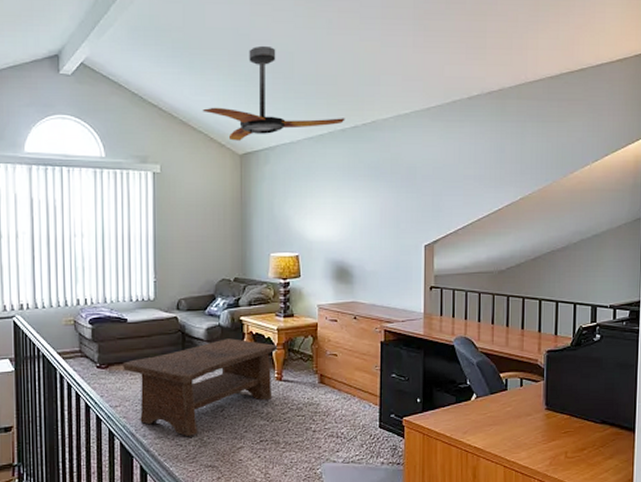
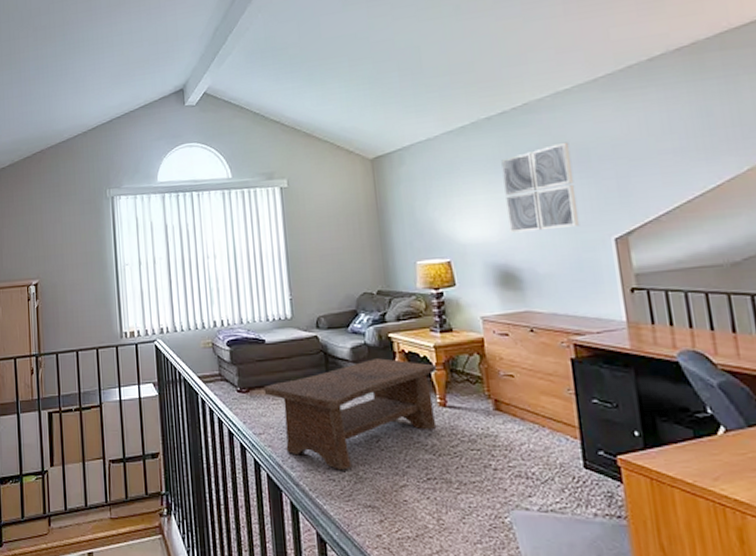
ceiling fan: present [202,45,345,141] -> none [325,44,490,146]
wall art: none [349,160,402,234] -> present [501,142,580,233]

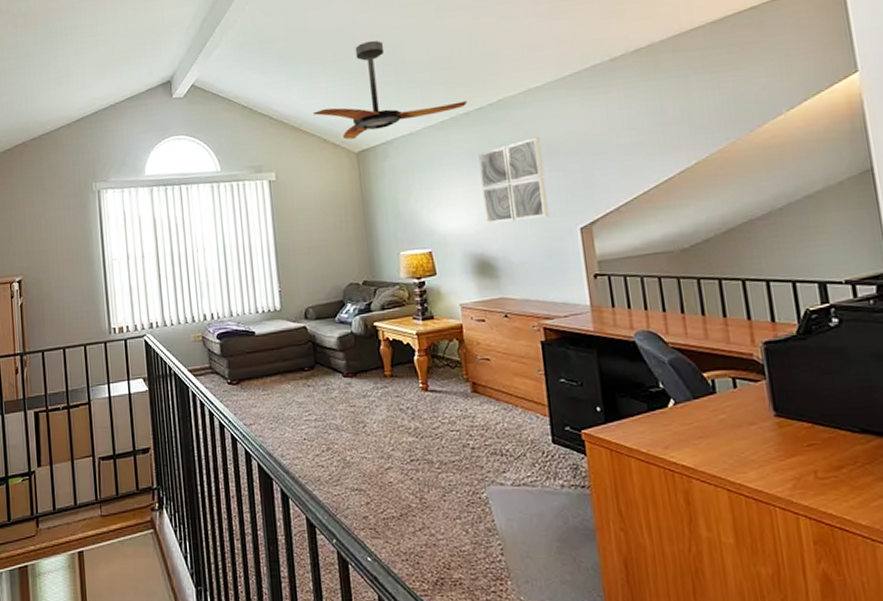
coffee table: present [263,358,437,470] -> none [254,346,420,456]
ceiling fan: none [325,44,490,146] -> present [312,40,468,140]

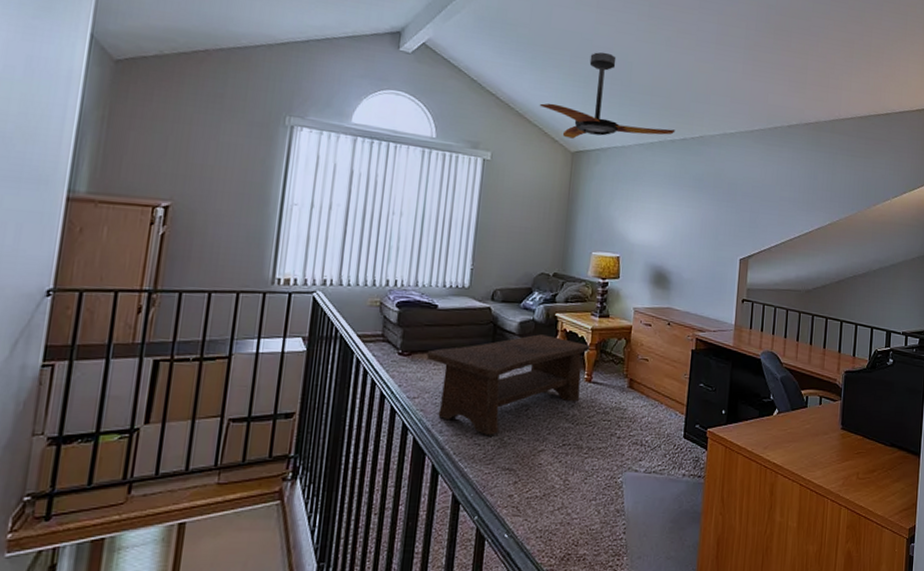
coffee table: none [254,346,420,456] -> present [426,334,590,435]
wall art: present [478,137,550,224] -> none [670,175,725,245]

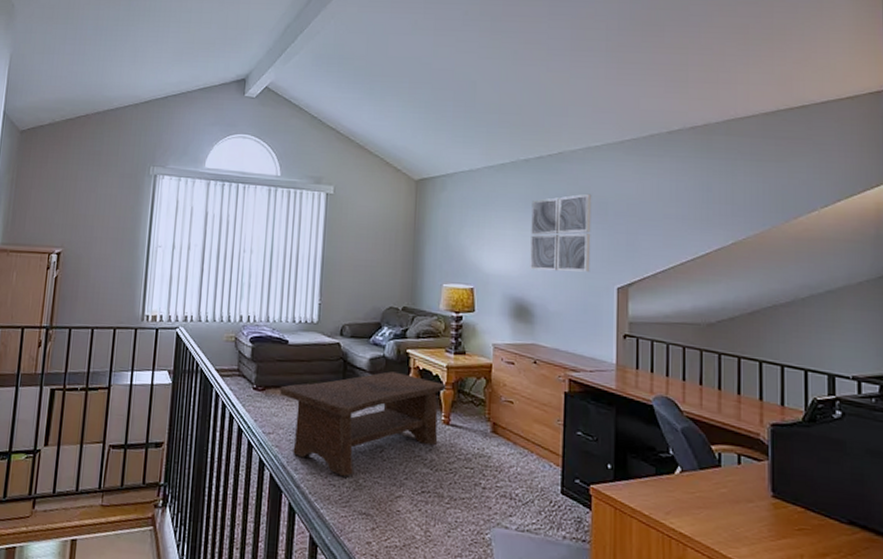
ceiling fan: present [539,52,676,139] -> none [379,74,529,166]
wall art: none [670,175,725,245] -> present [530,193,592,272]

